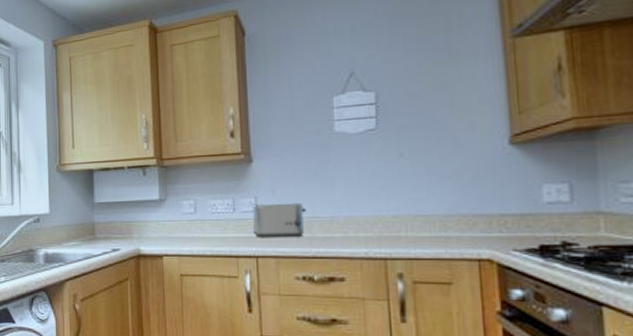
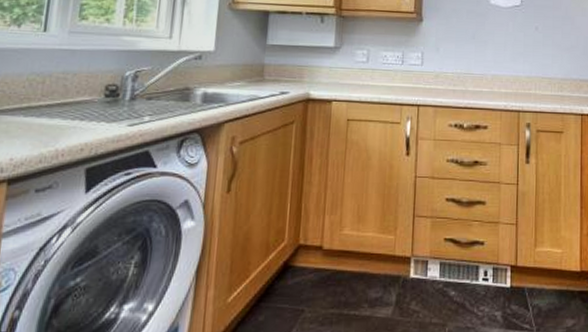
toaster: present [252,204,306,239] -> none [418,60,463,91]

